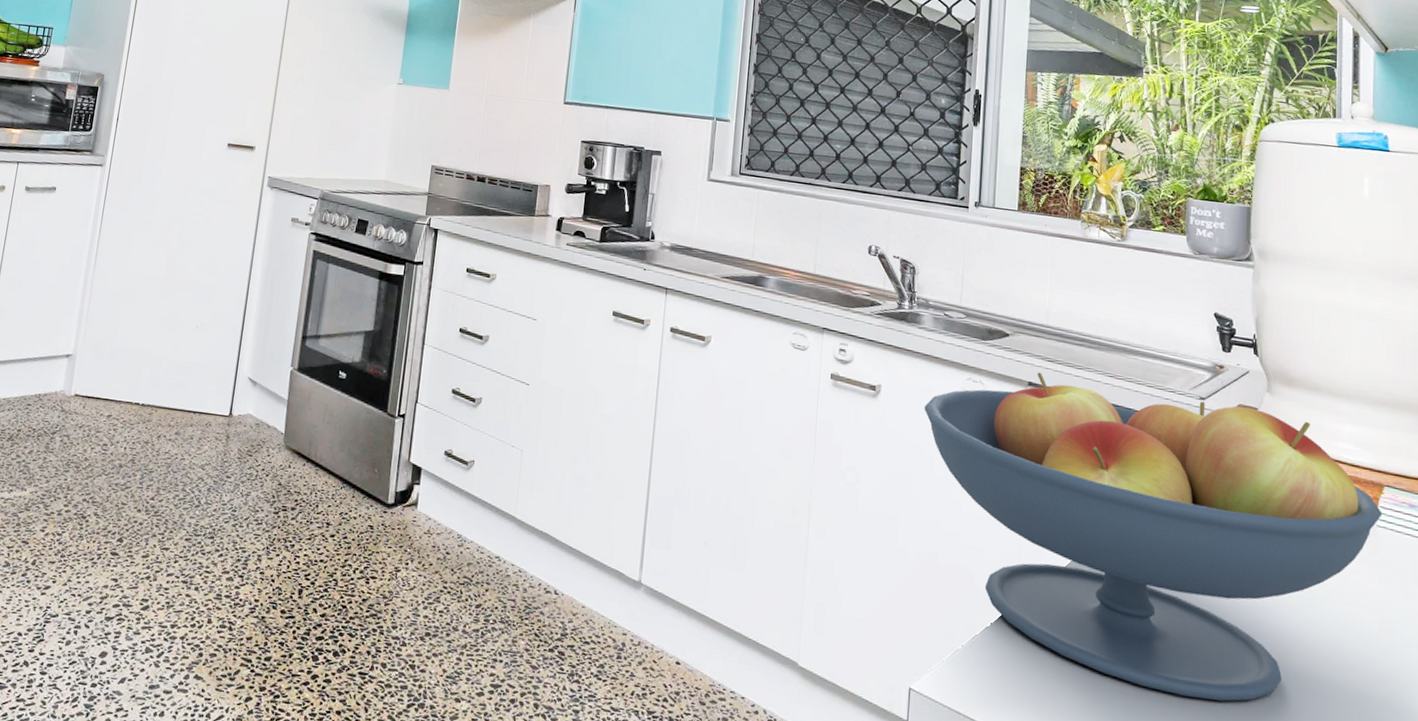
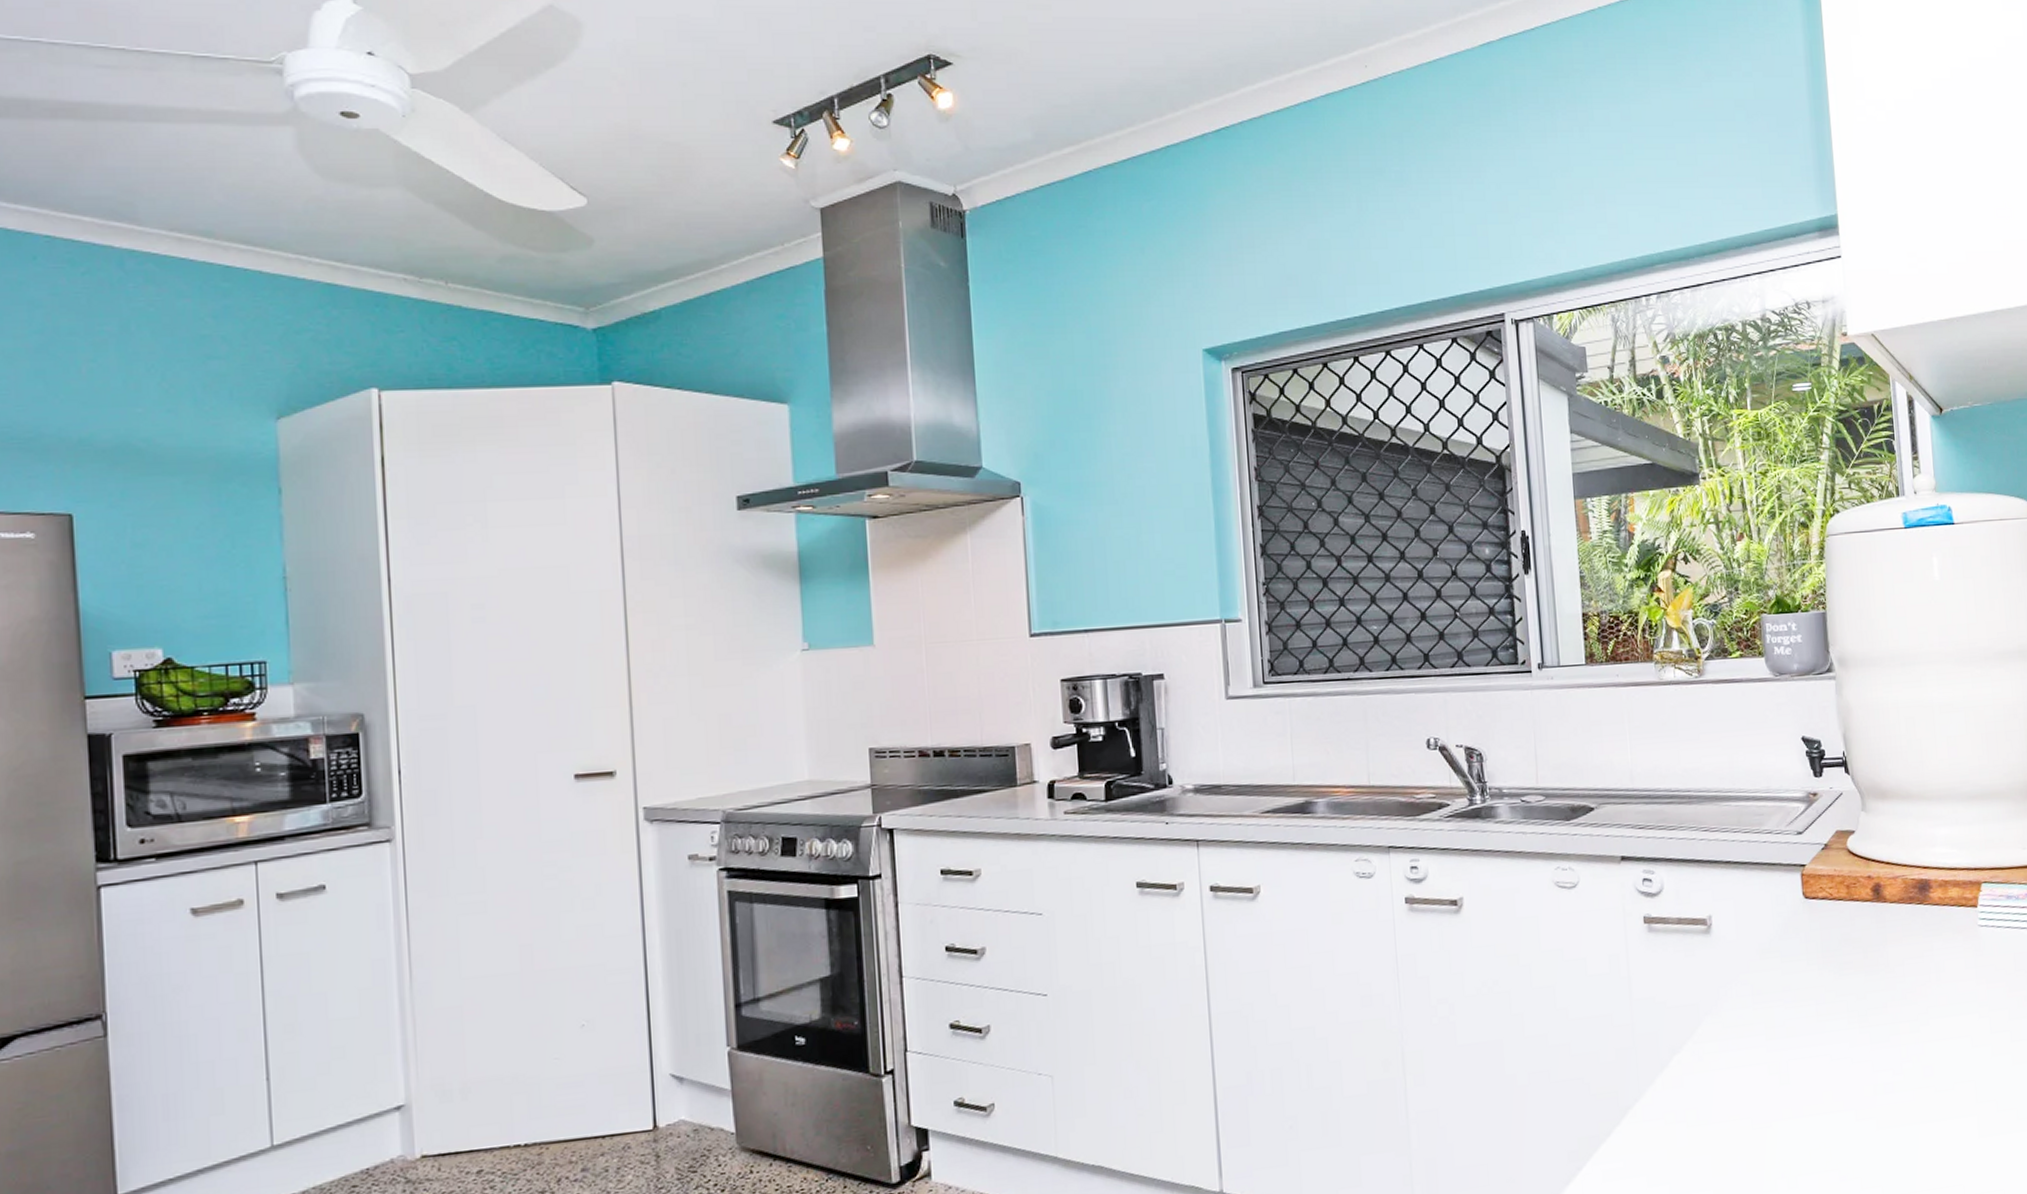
fruit bowl: present [924,372,1383,702] -> none [1513,831,1983,1153]

